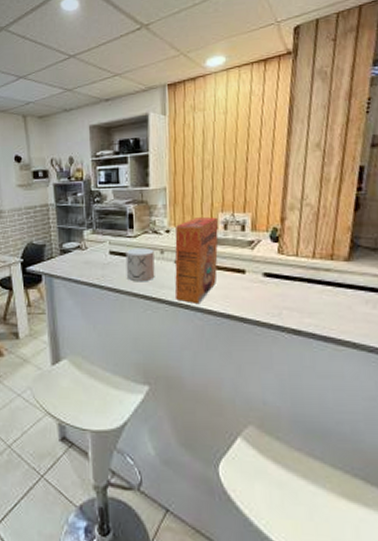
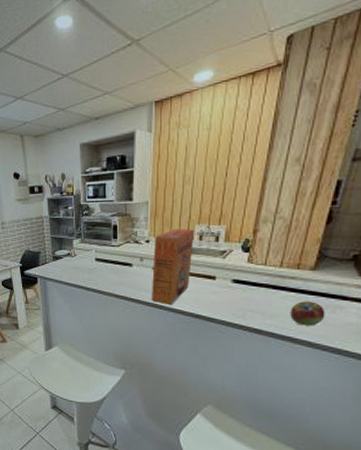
mug: present [125,247,155,282] -> none [109,255,134,285]
fruit: none [329,296,367,324] -> present [290,301,325,326]

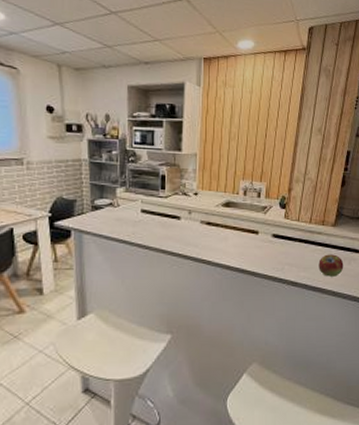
cereal box: present [152,229,195,306] -> none [200,183,240,261]

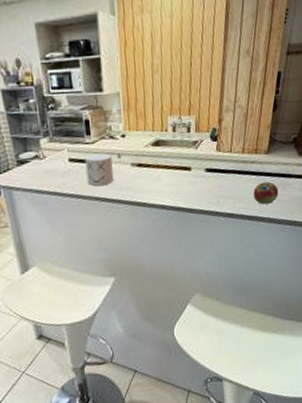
mug: none [156,207,183,240] -> present [84,153,114,187]

